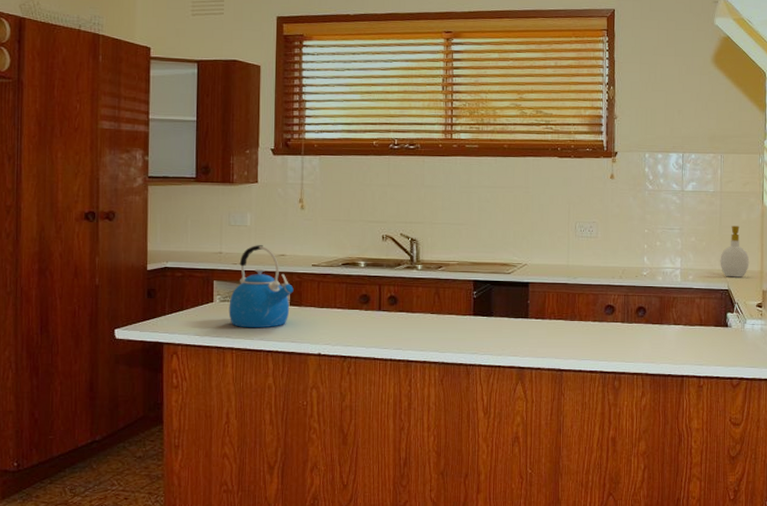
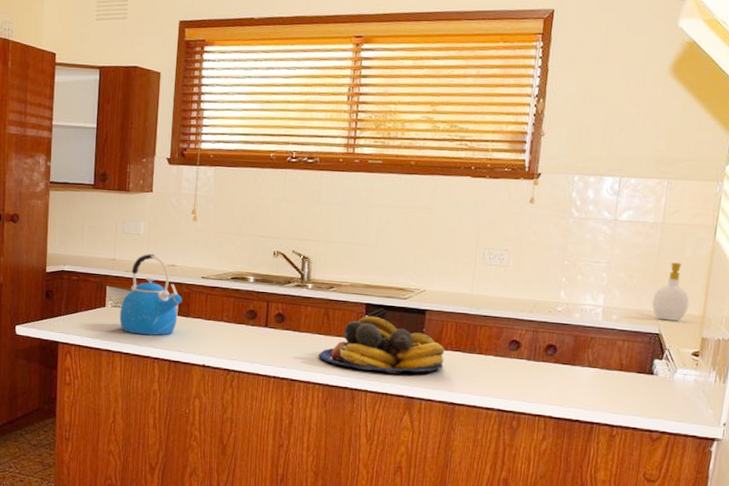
fruit bowl: none [432,292,549,345] -> present [318,316,445,373]

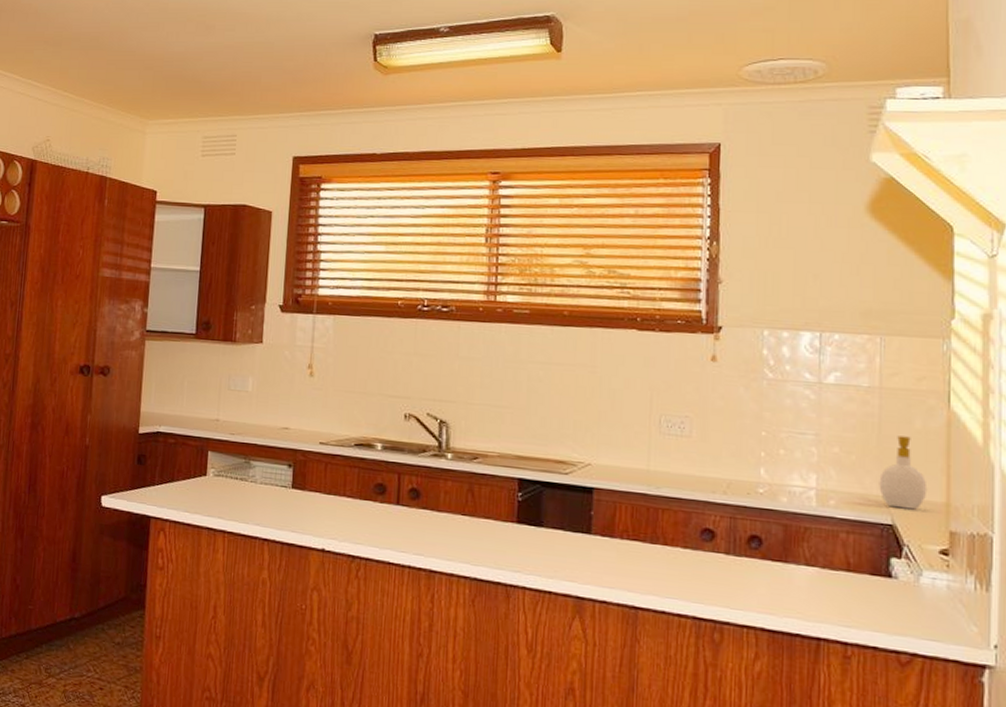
kettle: present [119,254,182,336] -> none [222,414,297,512]
fruit bowl: present [318,316,445,373] -> none [463,494,620,567]

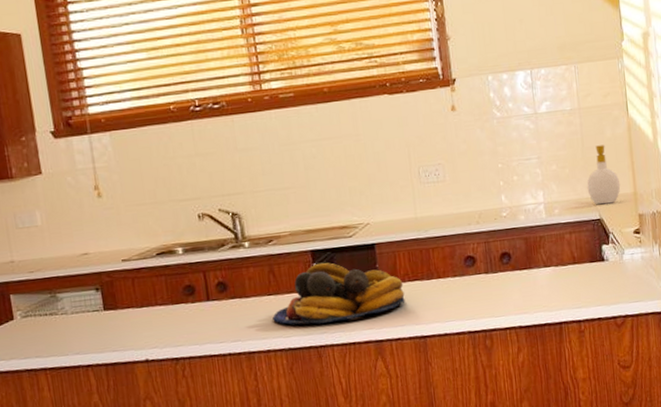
fruit bowl: none [463,494,620,567] -> present [272,262,405,325]

